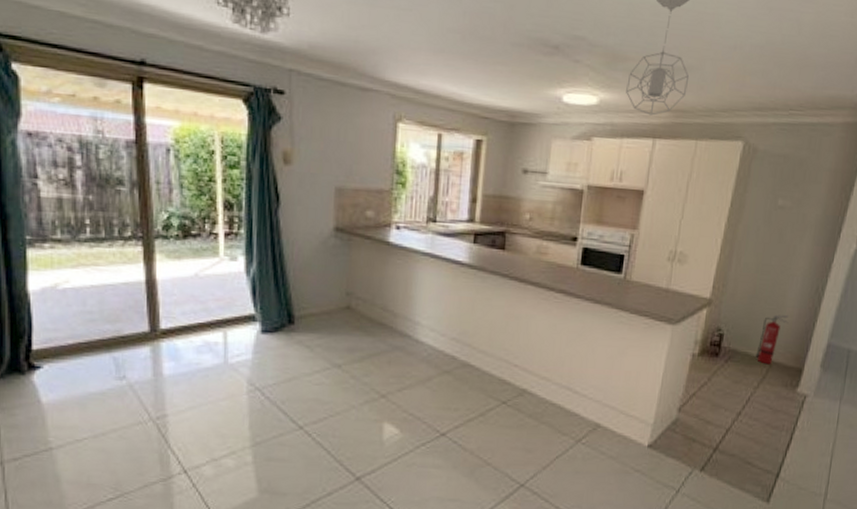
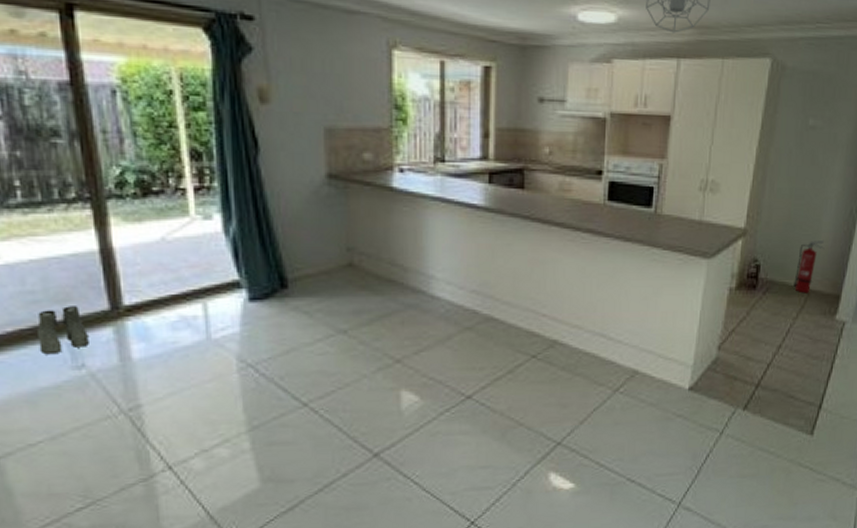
boots: none [92,326,131,366] -> present [37,306,89,355]

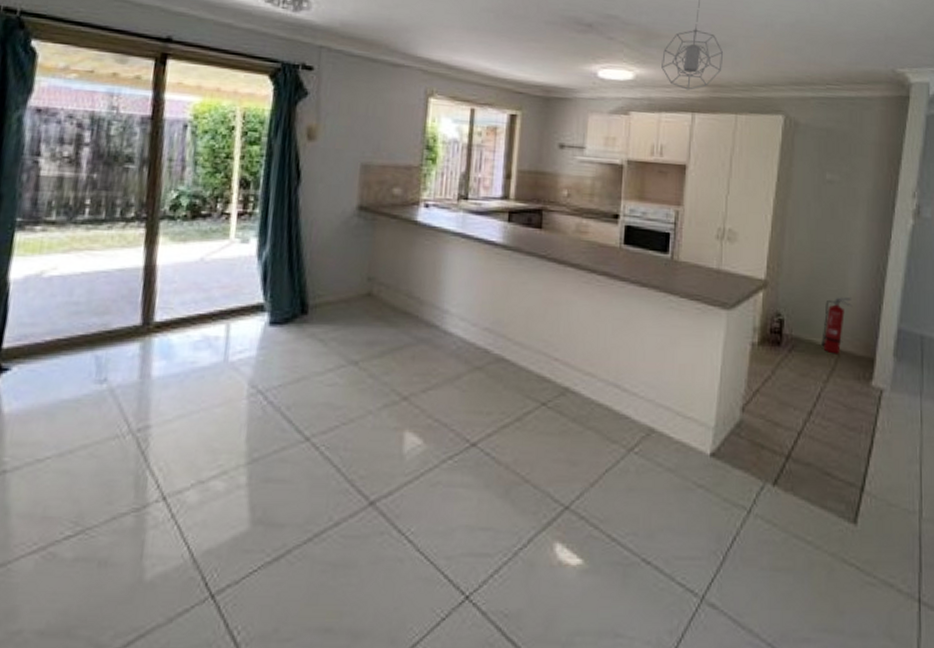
boots: present [37,306,89,355] -> none [70,319,117,367]

